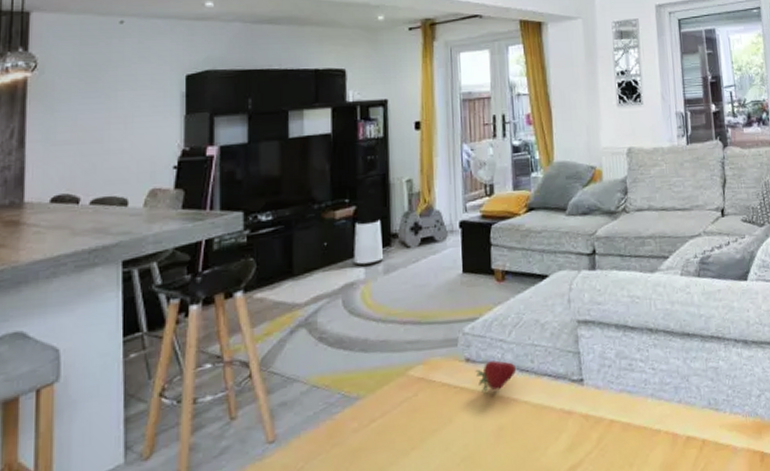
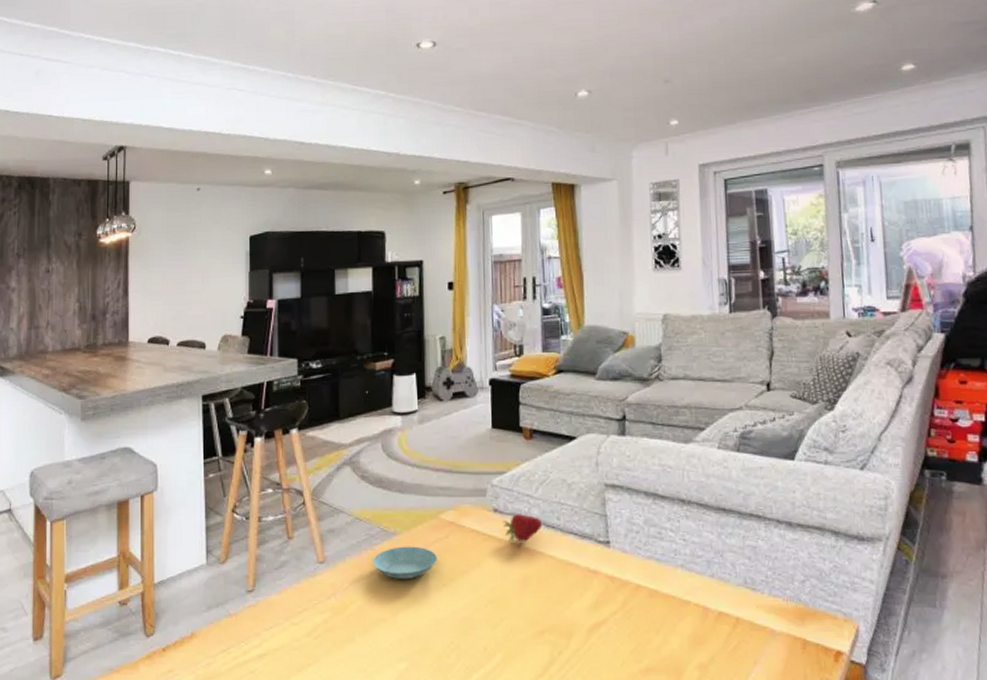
saucer: none [331,409,406,450] -> present [372,546,437,580]

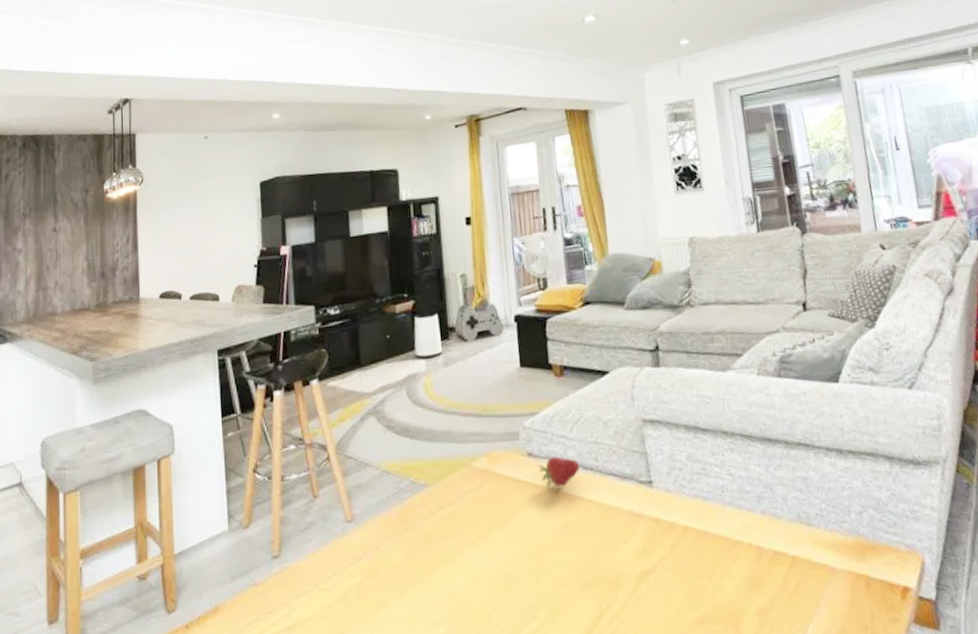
saucer: present [372,546,437,580] -> none [403,498,472,536]

